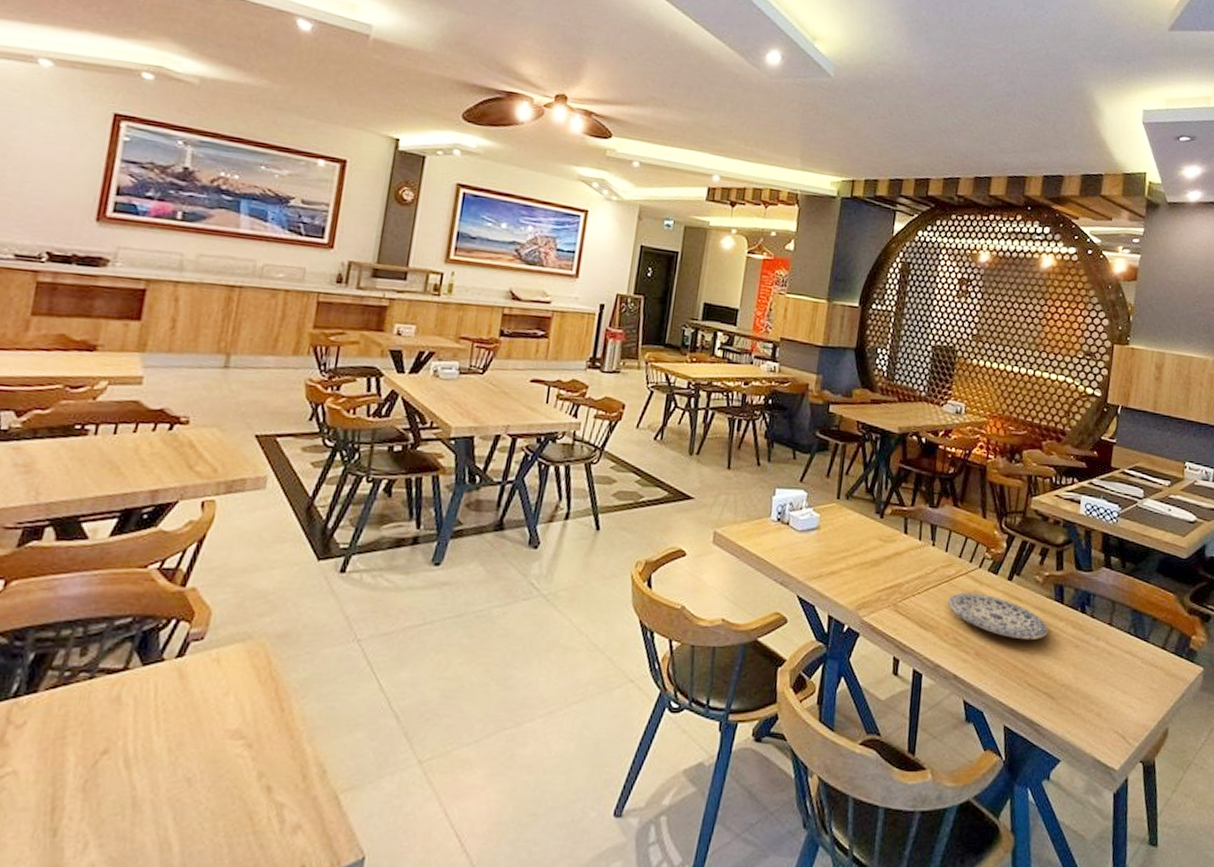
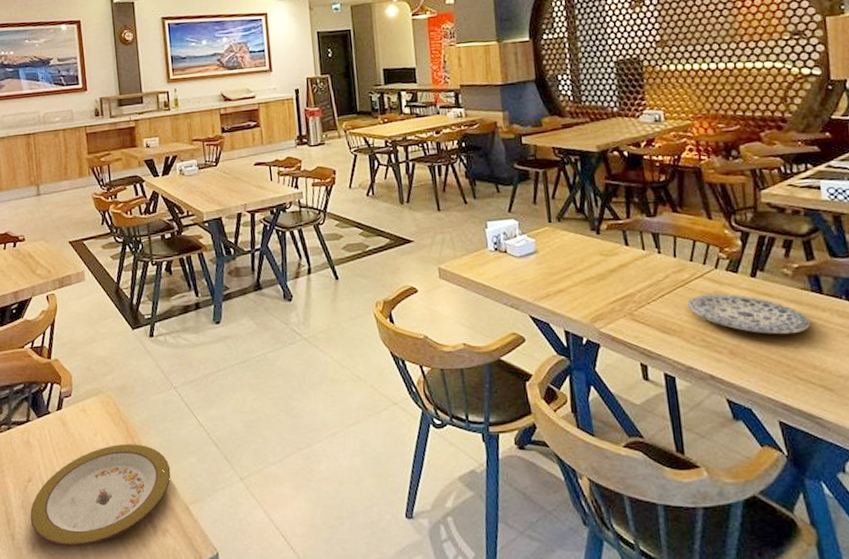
plate: none [90,709,326,847] -> present [30,444,171,547]

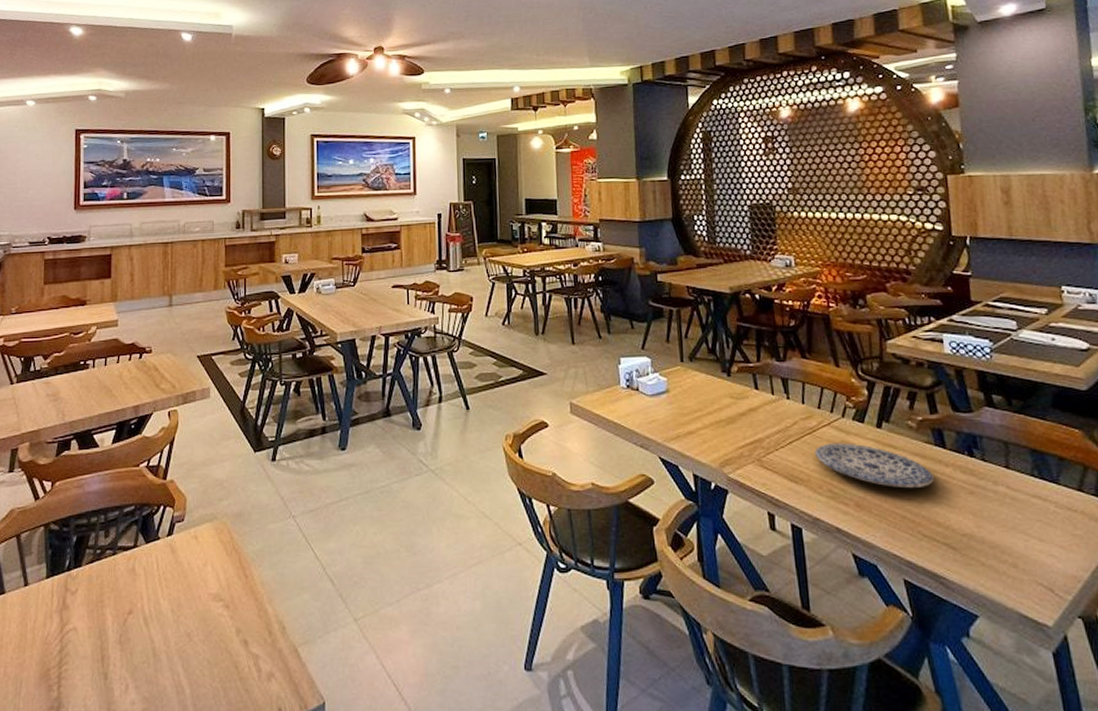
plate: present [30,444,171,547] -> none [126,576,282,690]

